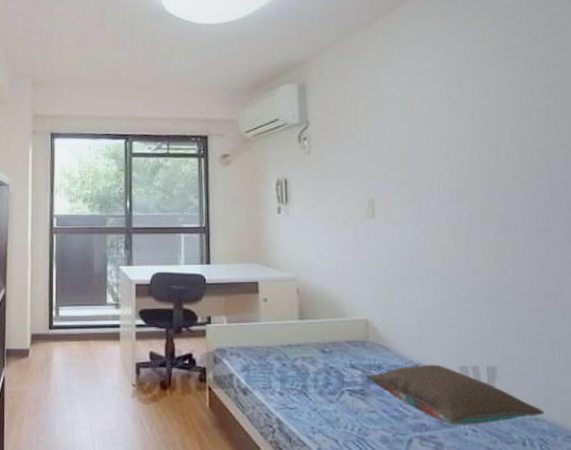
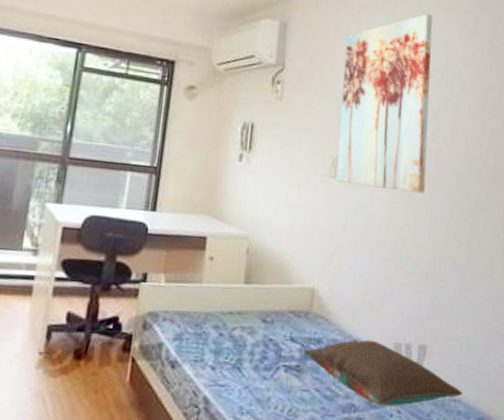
wall art: none [366,49,472,222] -> present [337,14,433,194]

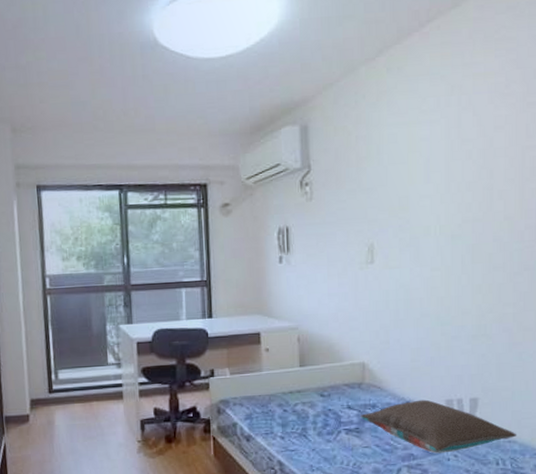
wall art: present [337,14,433,194] -> none [368,85,464,266]

